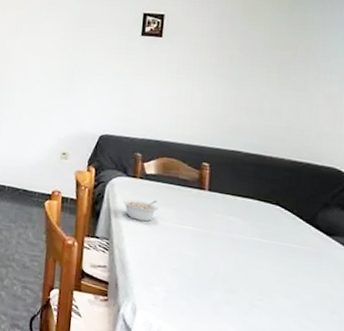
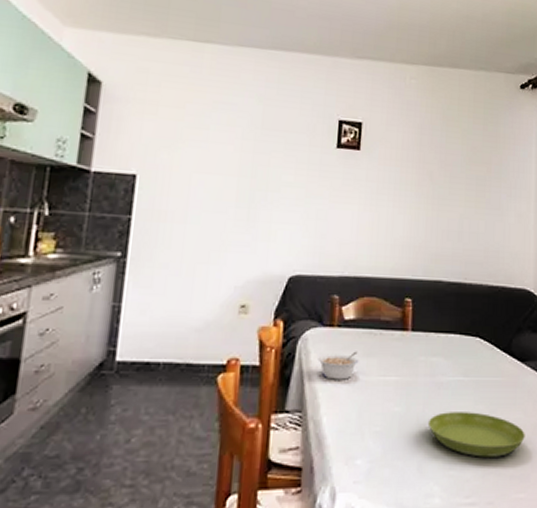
saucer: none [223,265,331,318] -> present [427,412,525,457]

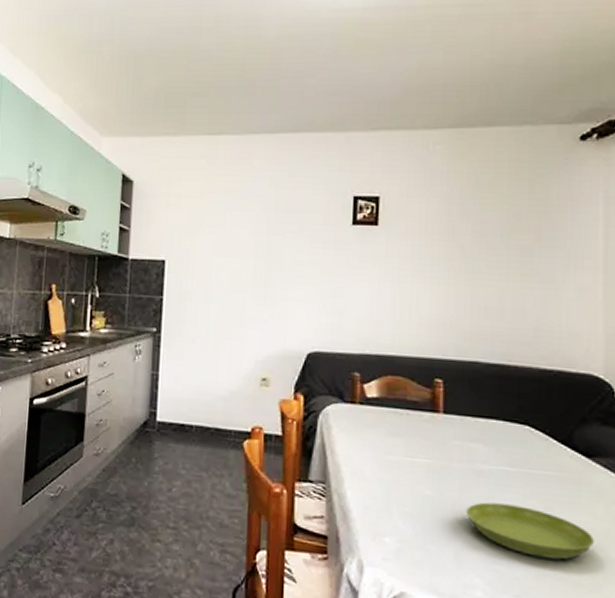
legume: present [318,351,359,380] -> none [340,429,384,457]

